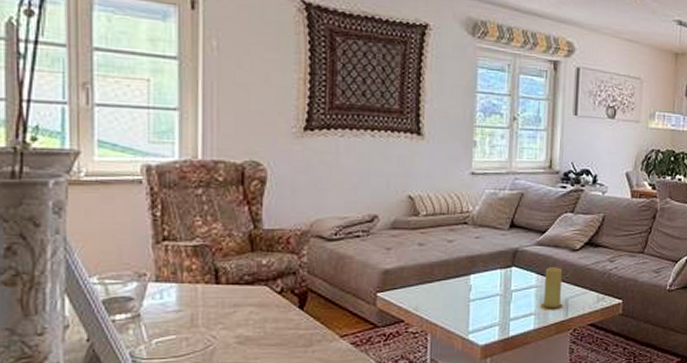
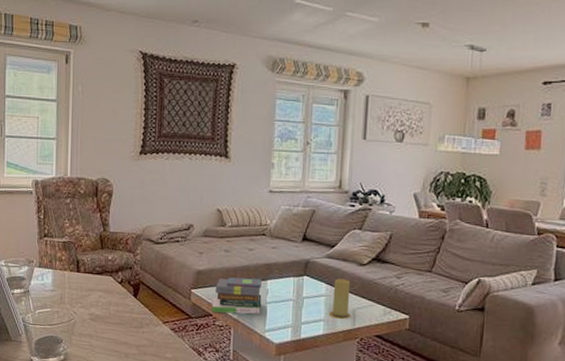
books: none [404,275,464,318] -> present [212,277,262,314]

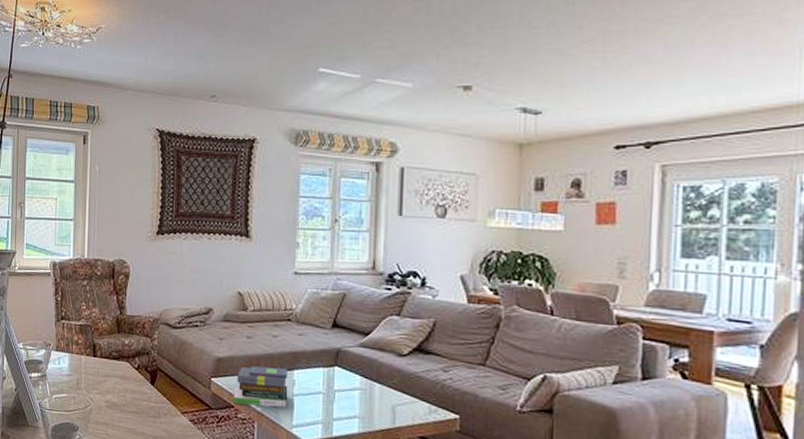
candle: present [329,279,350,319] -> none [365,370,389,417]

